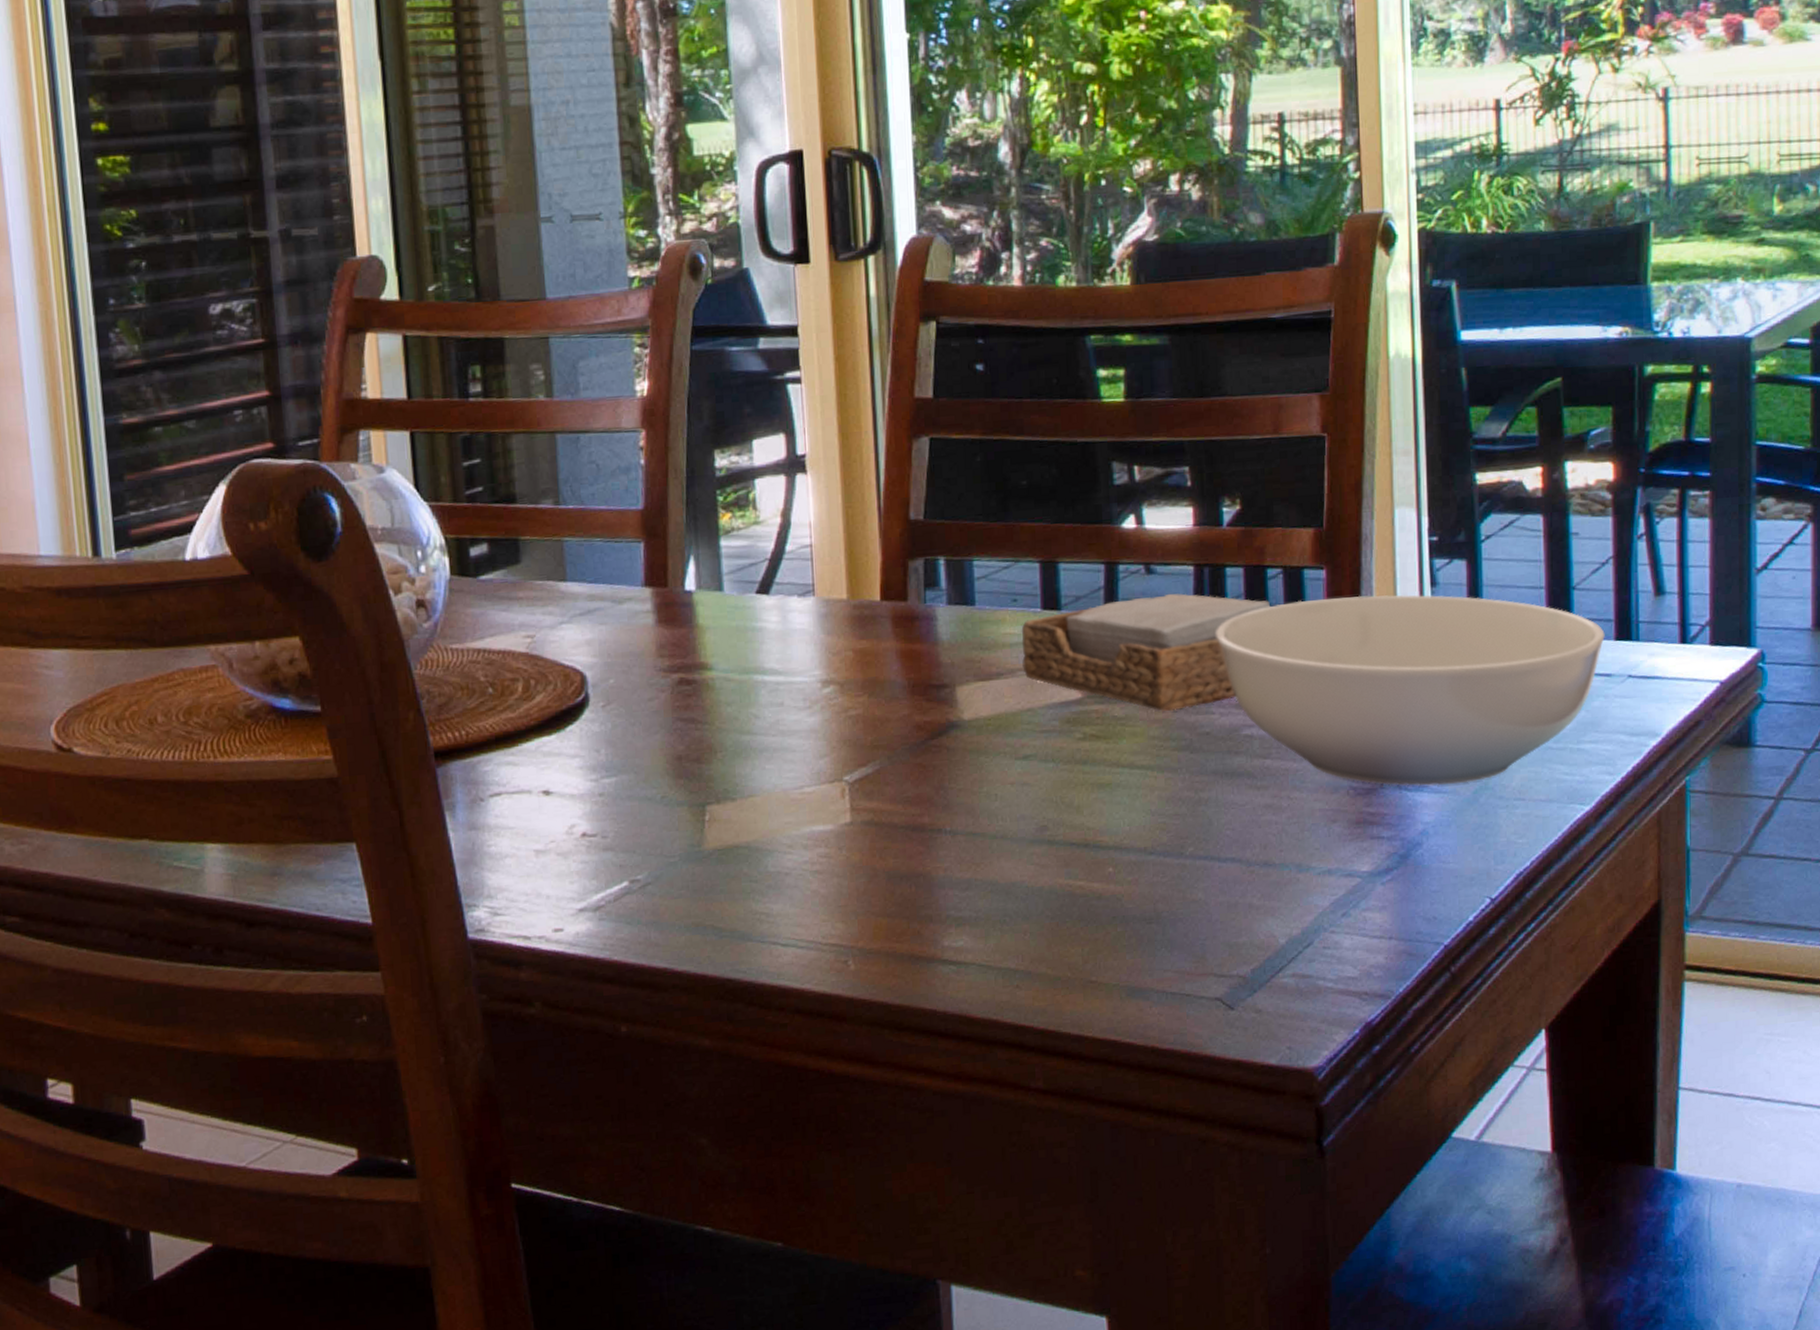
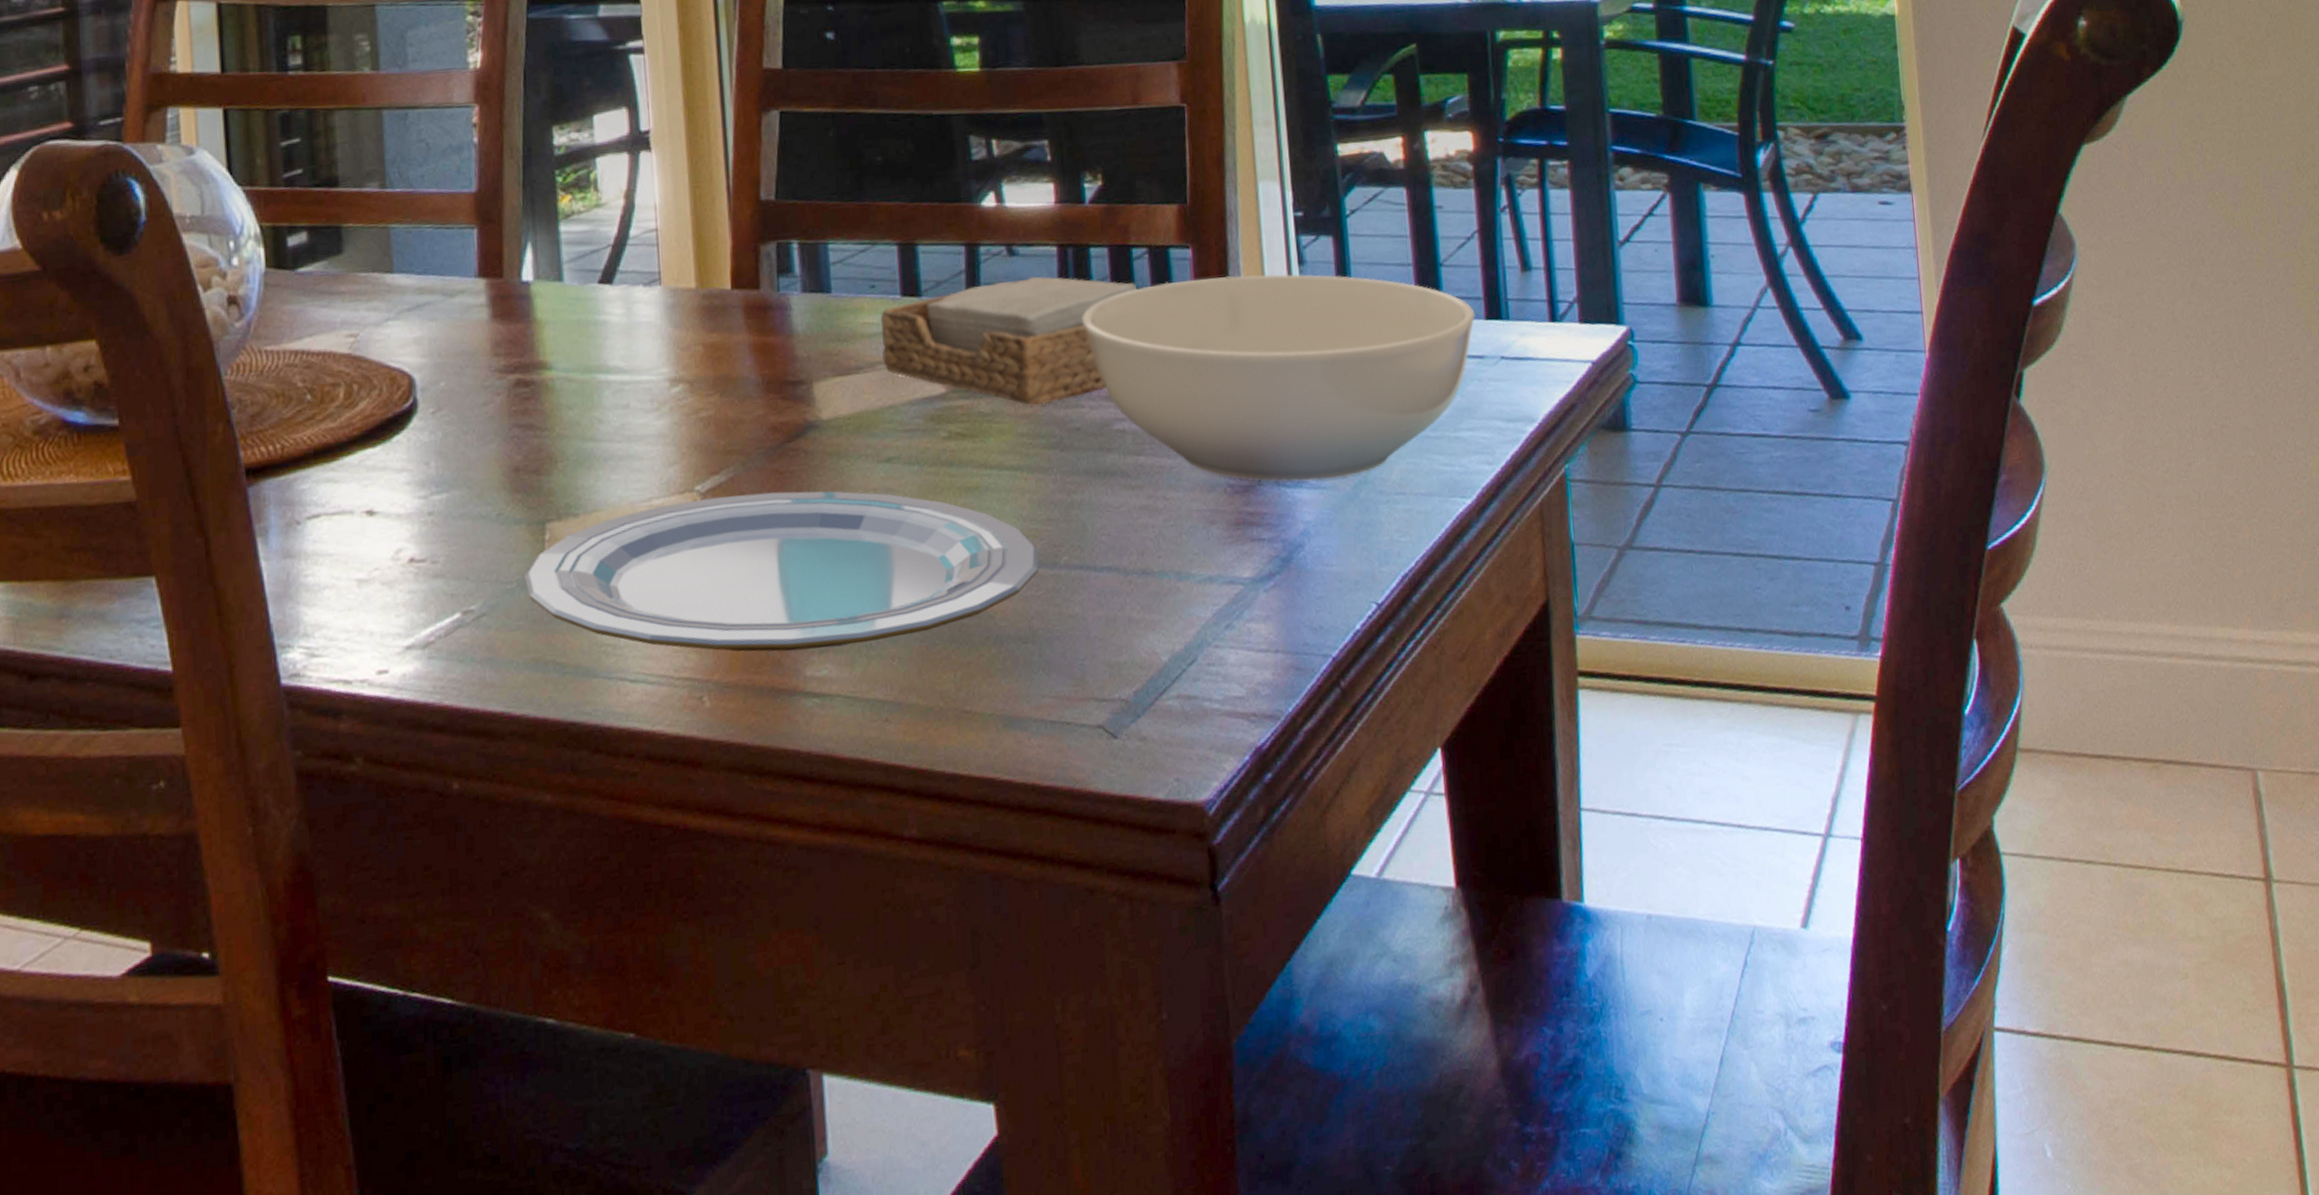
plate: none [686,783,1167,924] -> present [524,491,1040,652]

